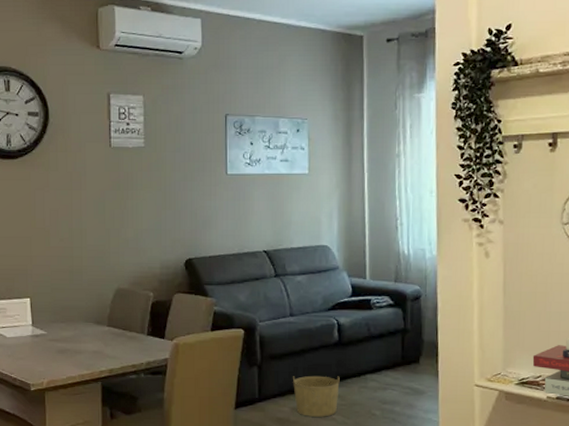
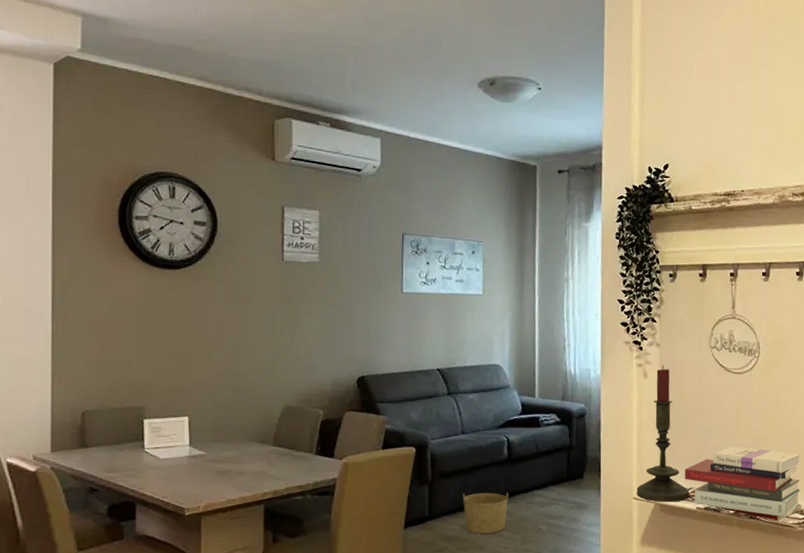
candle: none [478,244,539,390] -> present [636,365,690,502]

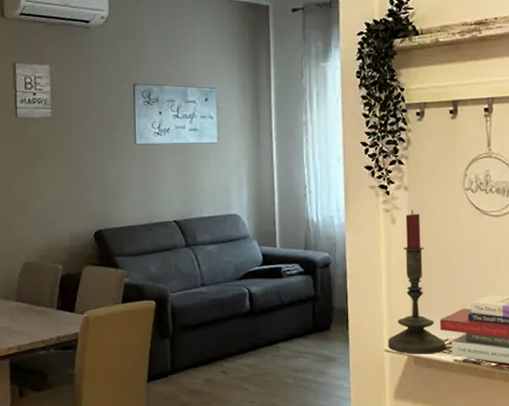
basket: present [462,492,509,533] -> none [204,345,252,387]

